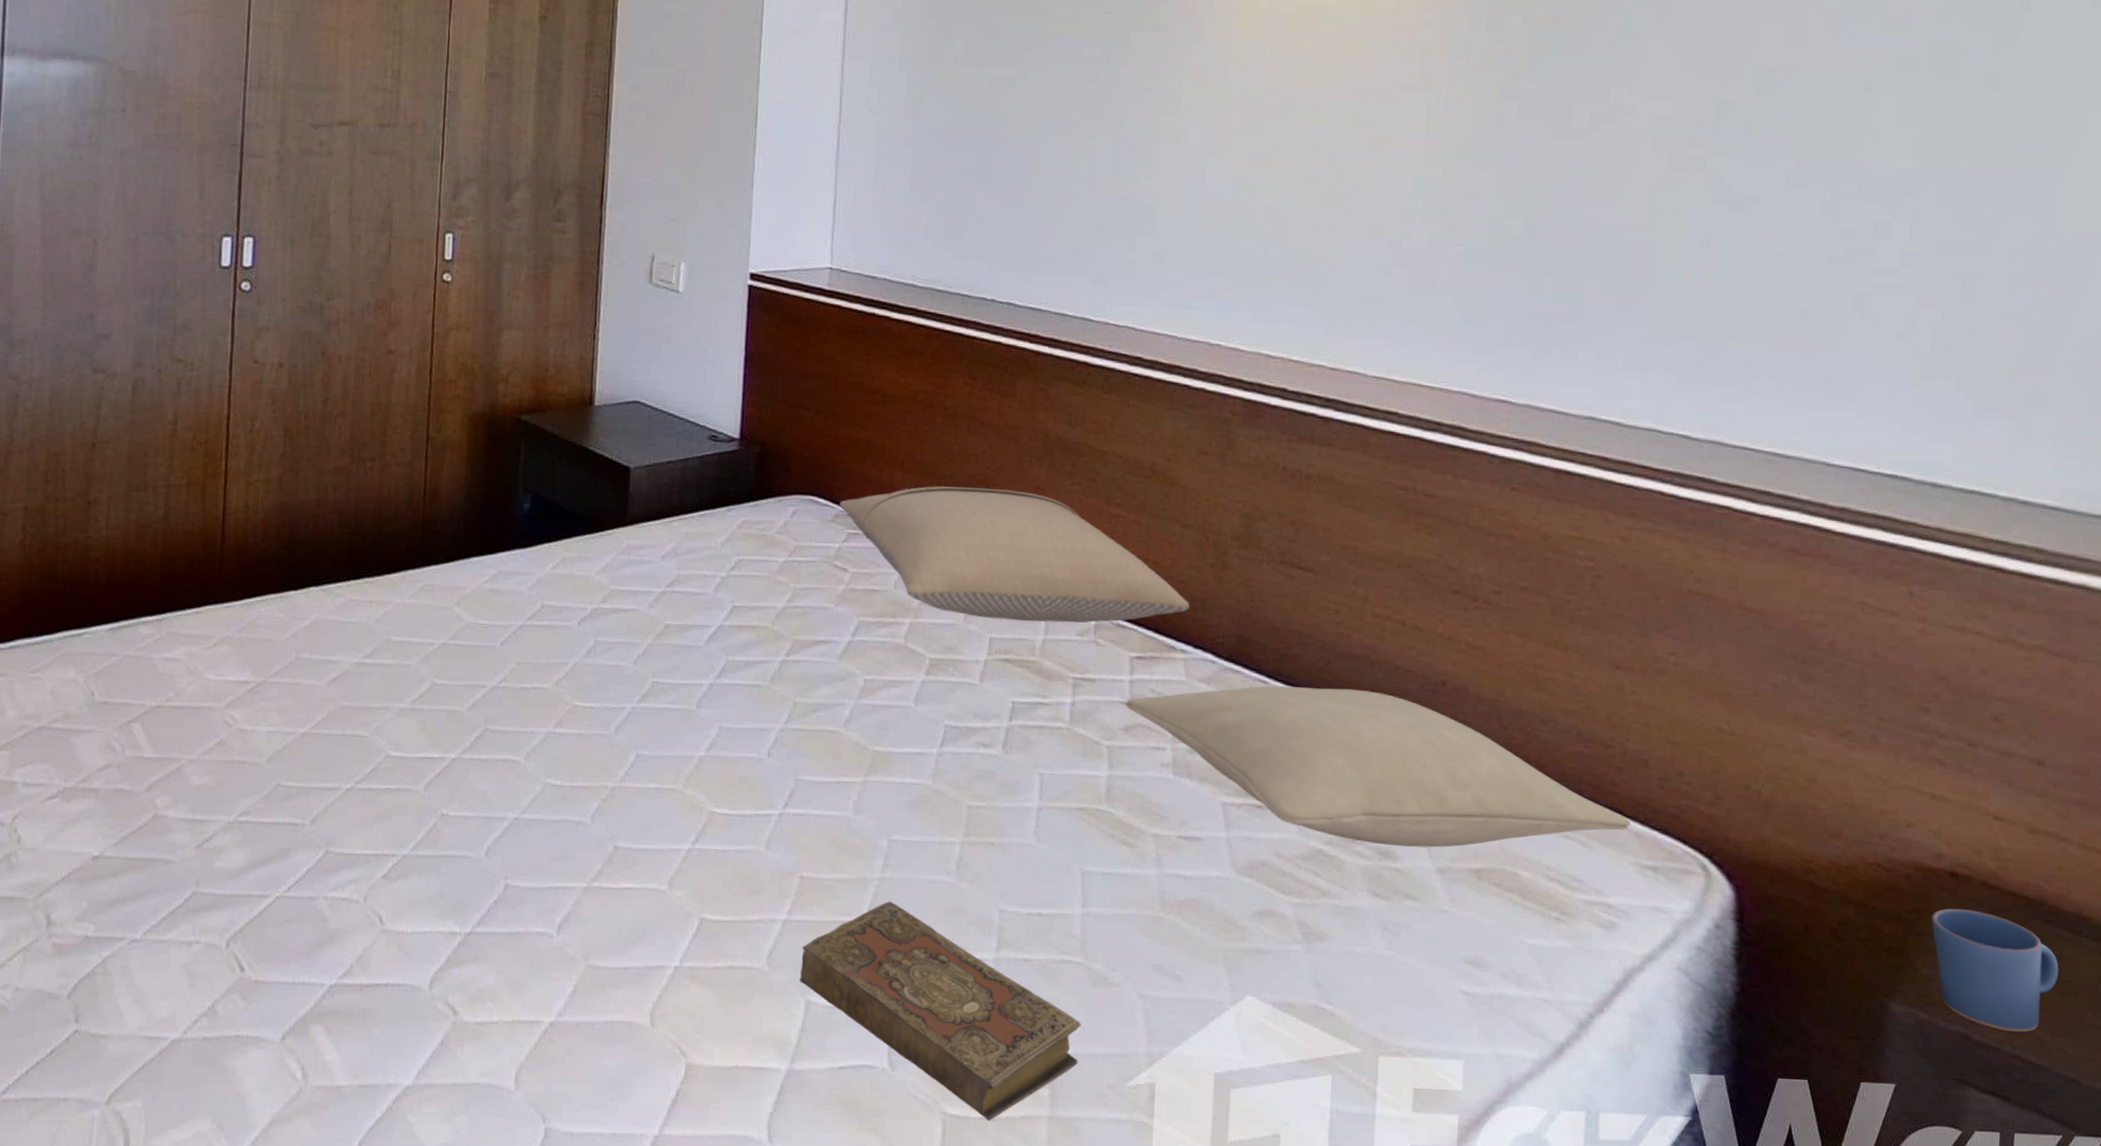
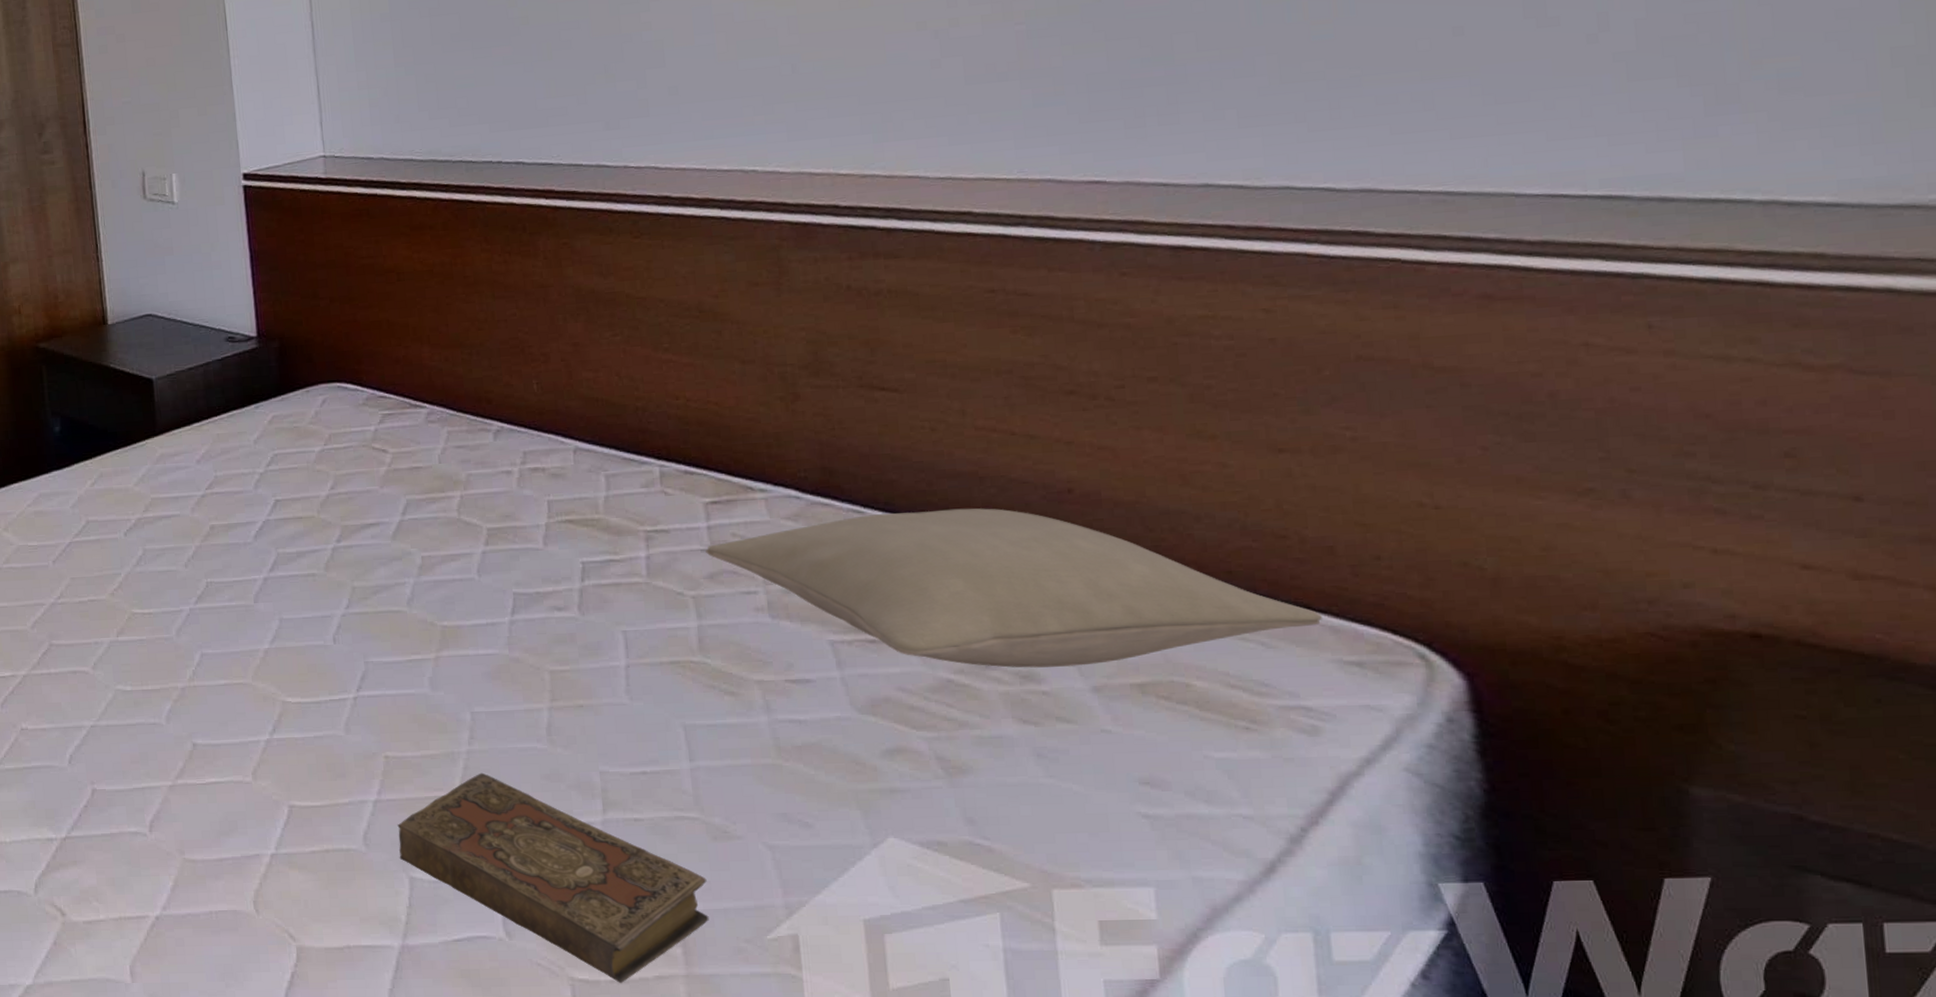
pillow: present [839,486,1190,624] -> none [369,349,763,482]
mug: present [1931,908,2059,1032] -> none [1732,673,1918,808]

